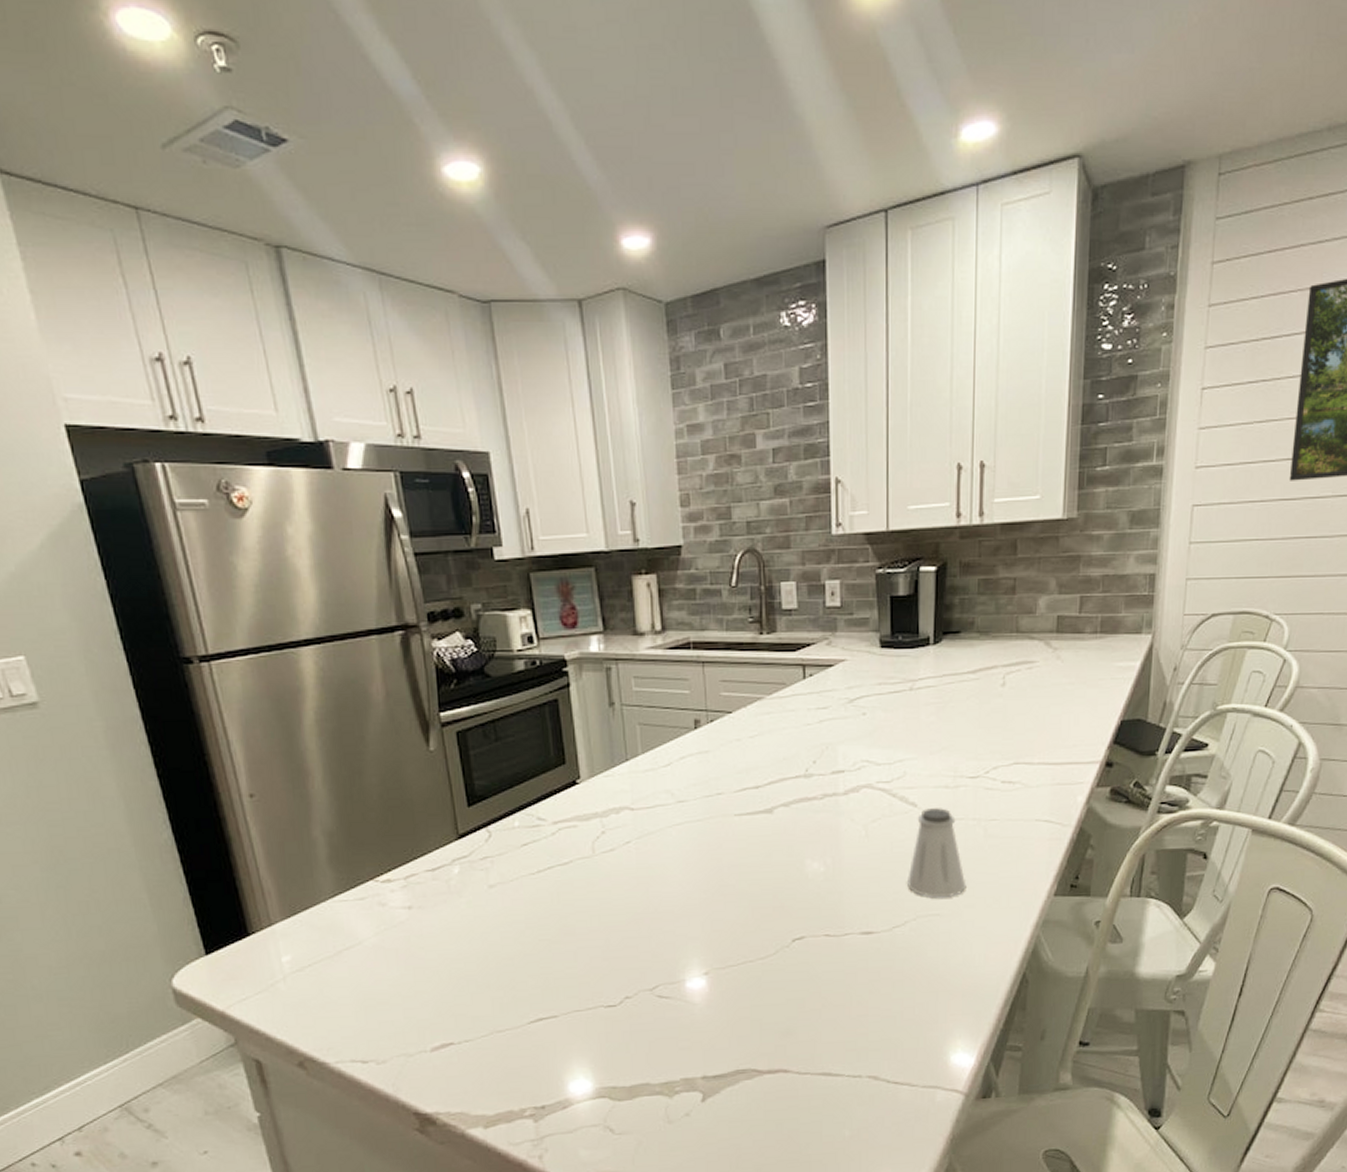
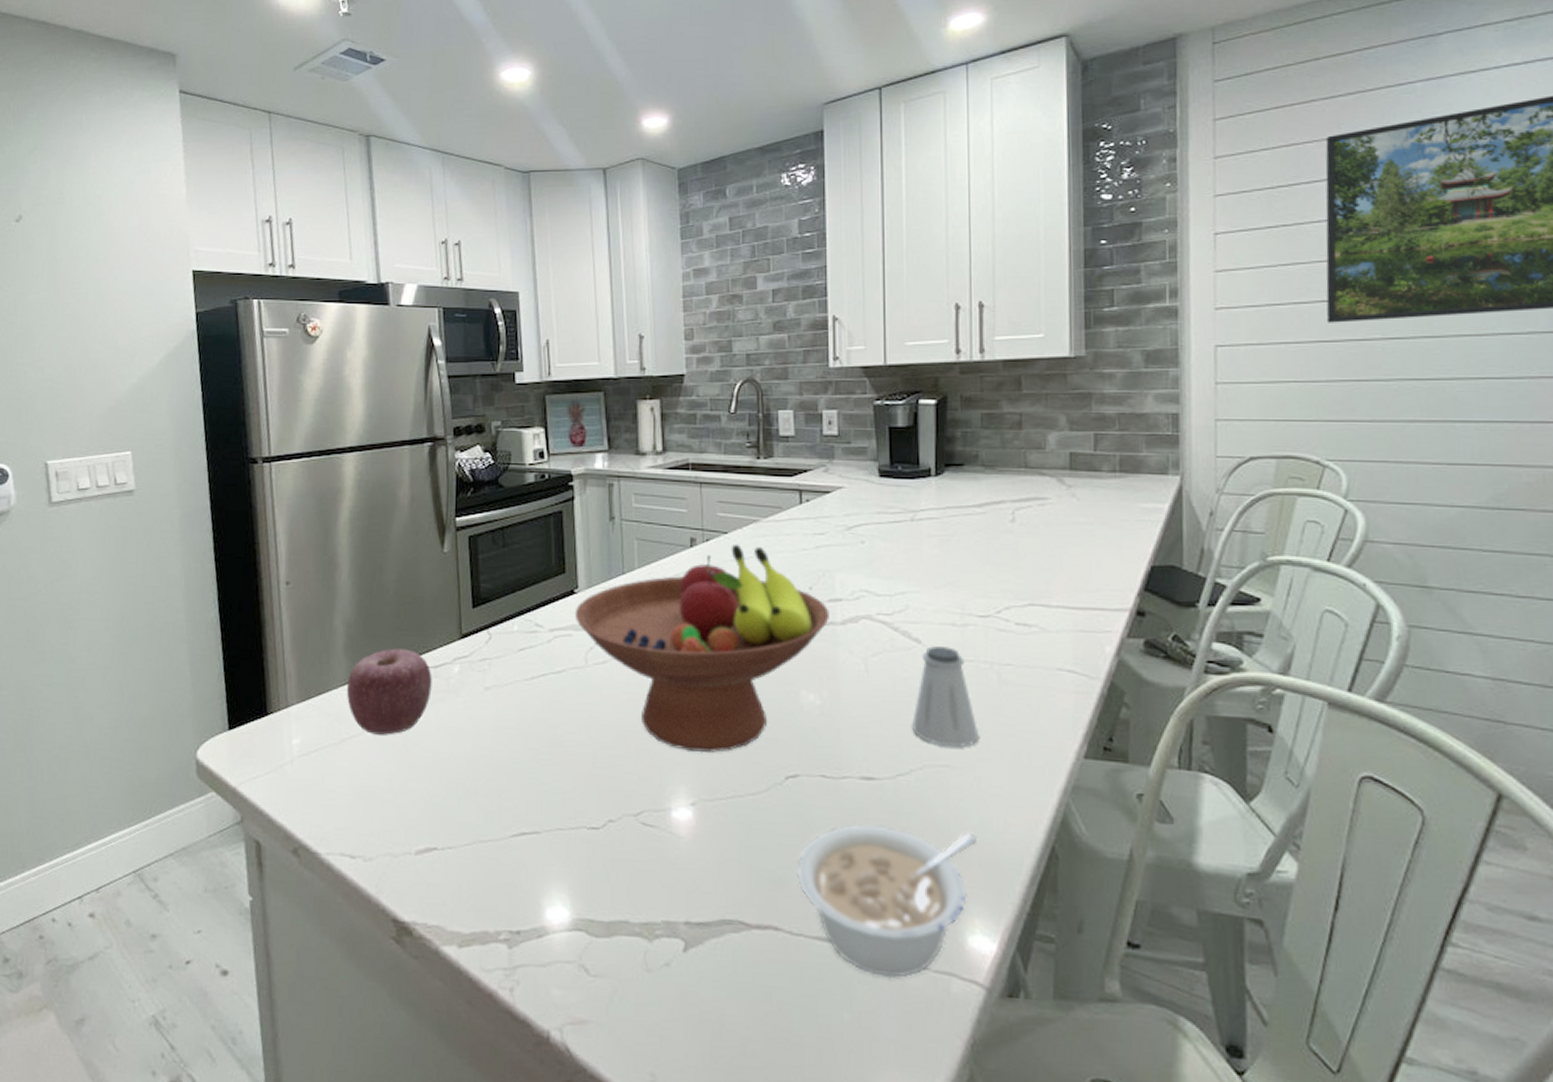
apple: none [336,854,432,943] -> present [347,648,432,735]
fruit bowl: none [578,723,832,927] -> present [574,543,829,753]
legume: none [802,969,962,1098] -> present [796,823,978,979]

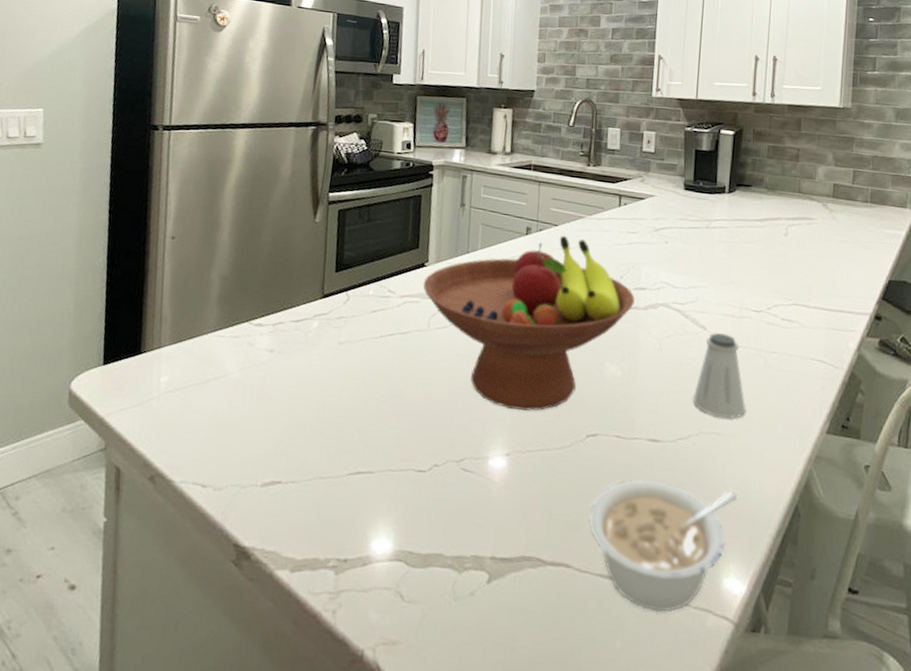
apple: present [347,648,432,735] -> none [215,302,294,379]

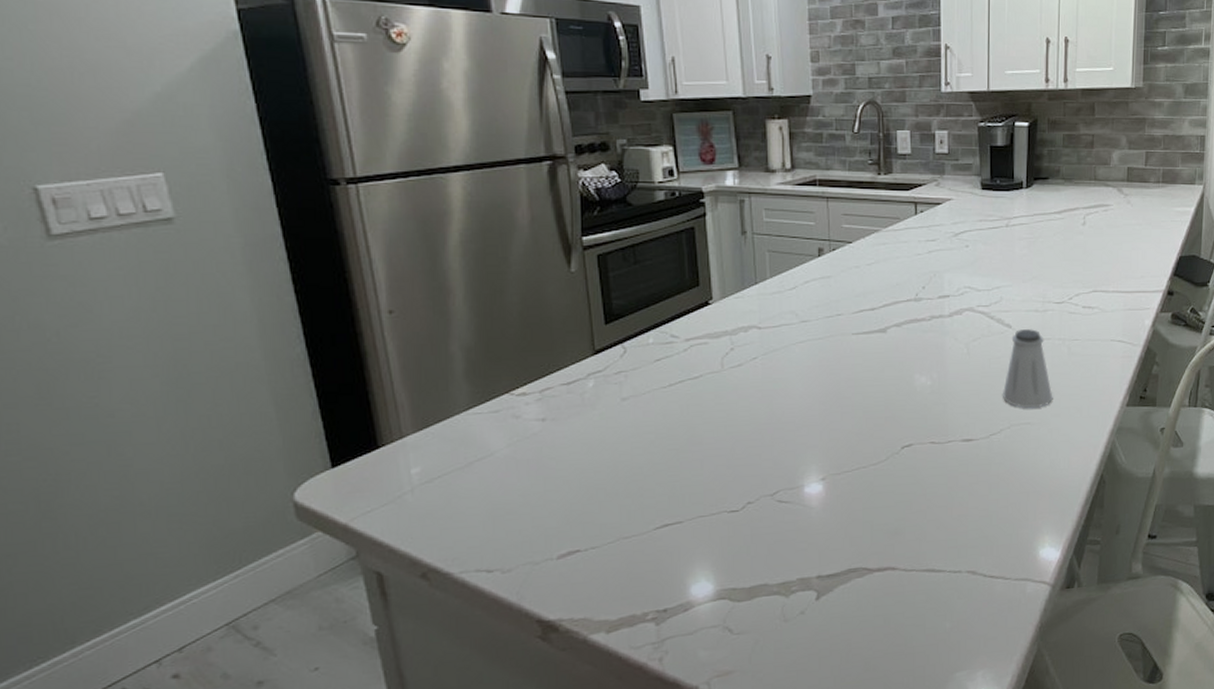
fruit bowl: present [423,235,635,411] -> none [709,252,939,436]
legume: present [587,478,738,613] -> none [909,472,1049,591]

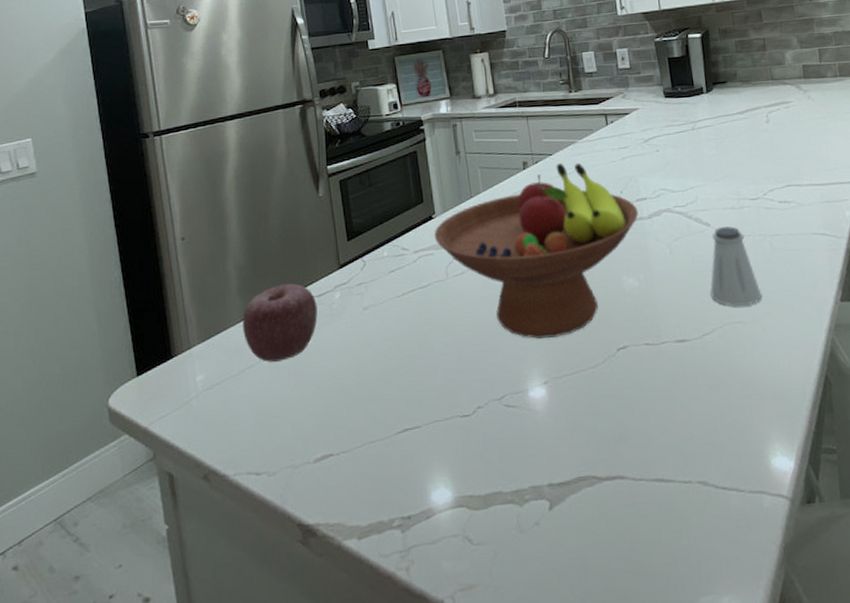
apple: none [471,368,566,454] -> present [243,283,318,362]
fruit bowl: none [709,252,939,436] -> present [434,162,639,339]

